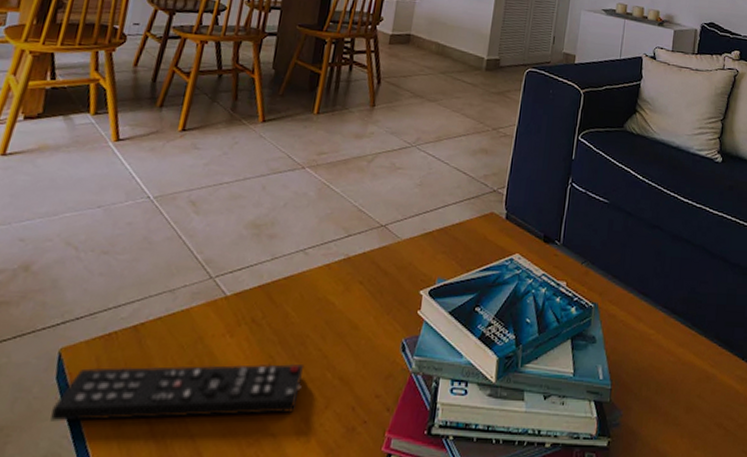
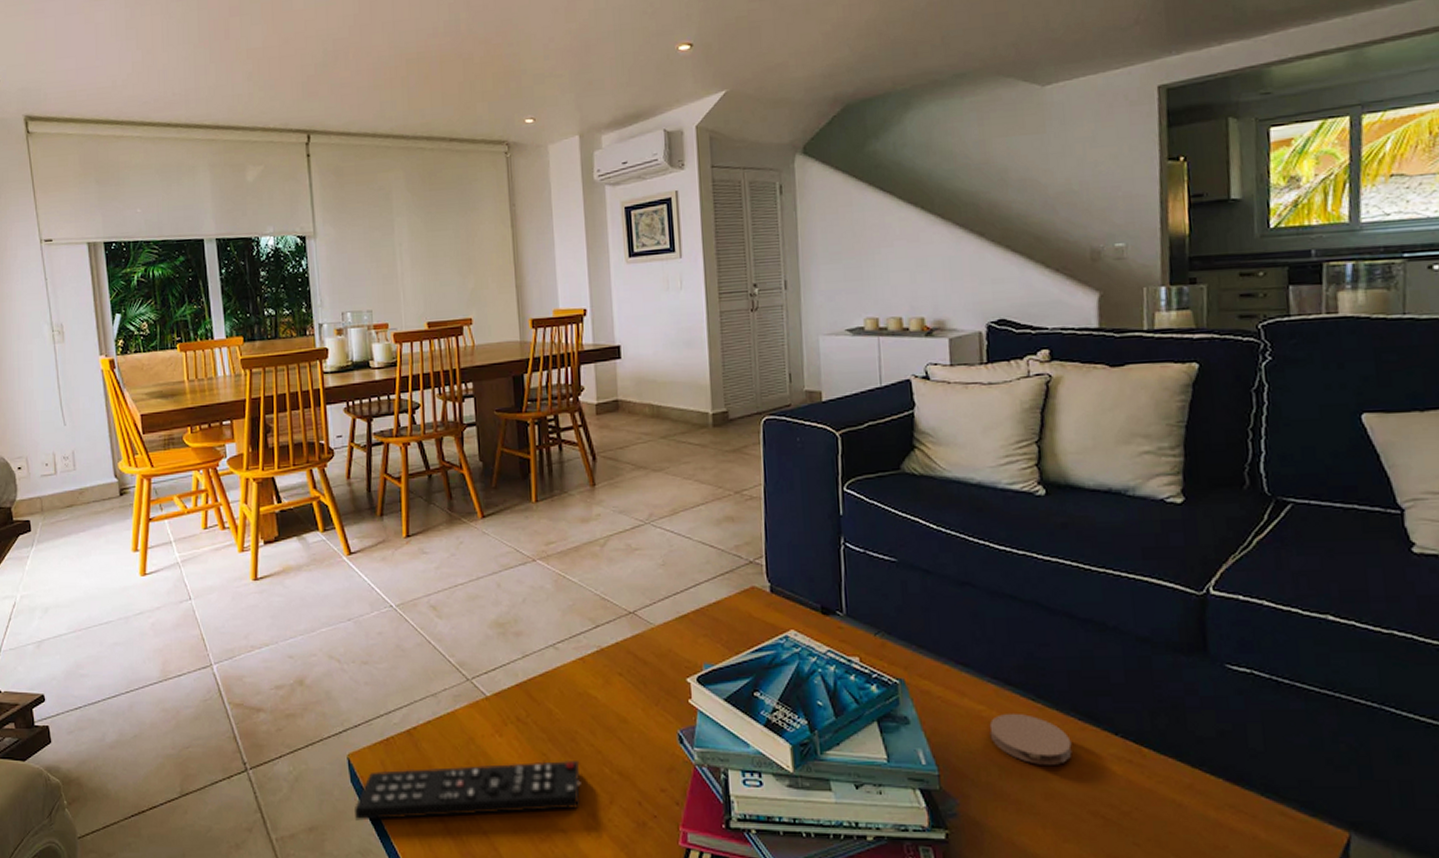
coaster: none [654,337,712,383] -> present [989,713,1072,765]

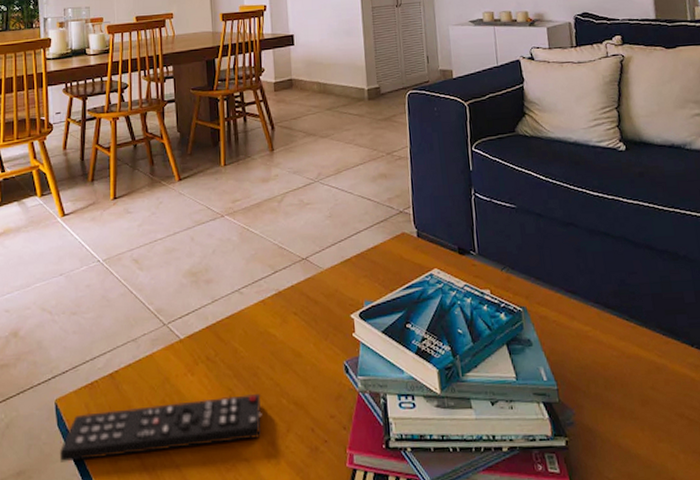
coaster: present [989,713,1072,765] -> none [594,331,660,376]

